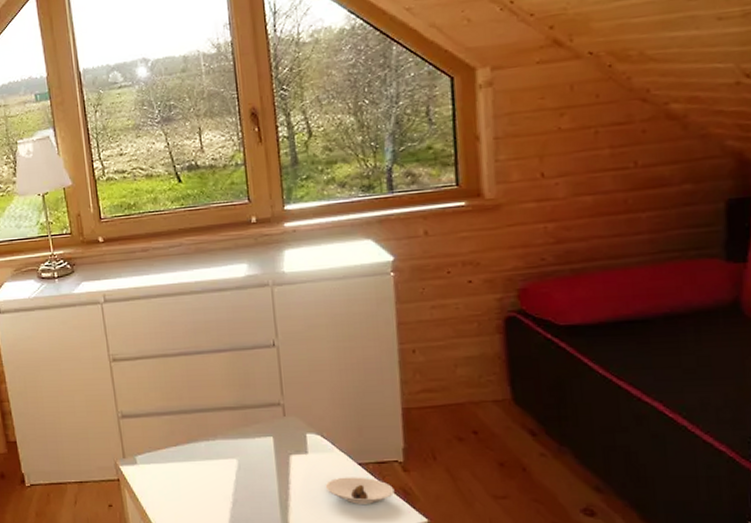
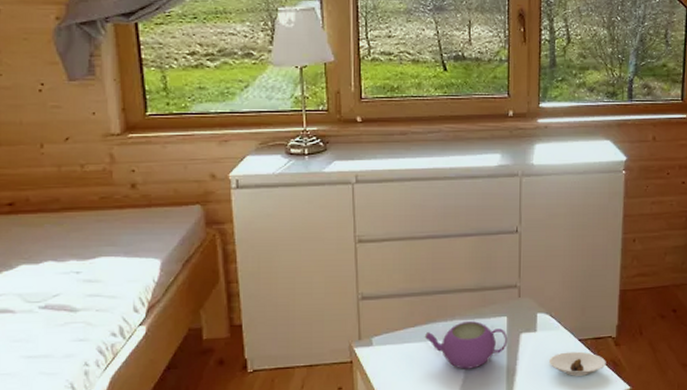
teapot: none [187,441,277,492] -> present [424,321,508,369]

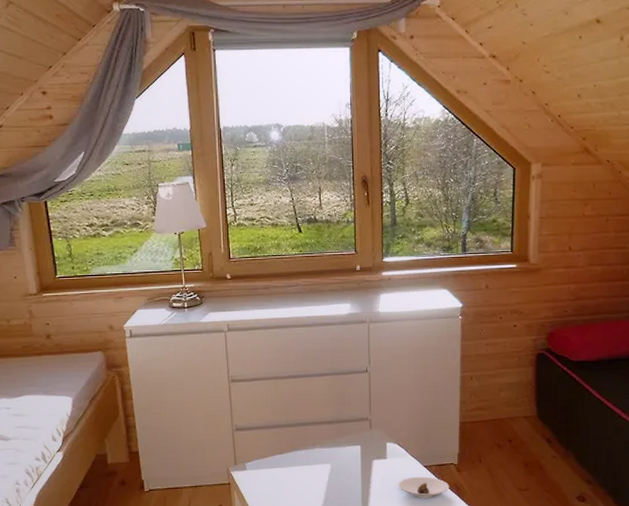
teapot: present [424,321,508,369] -> none [289,449,362,491]

